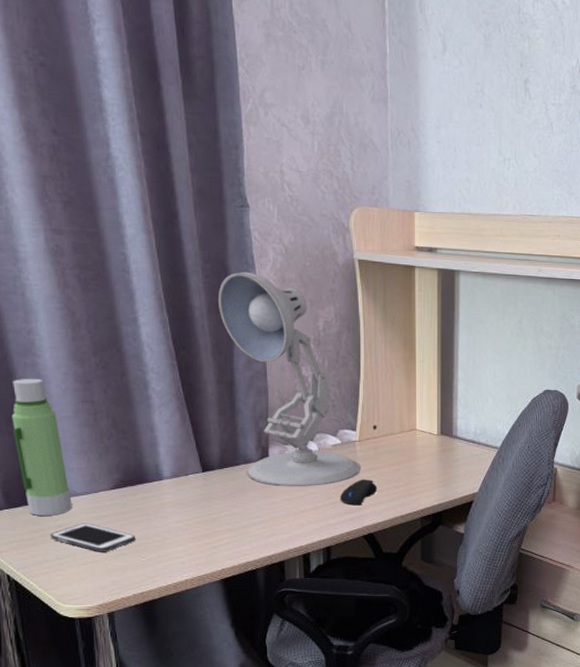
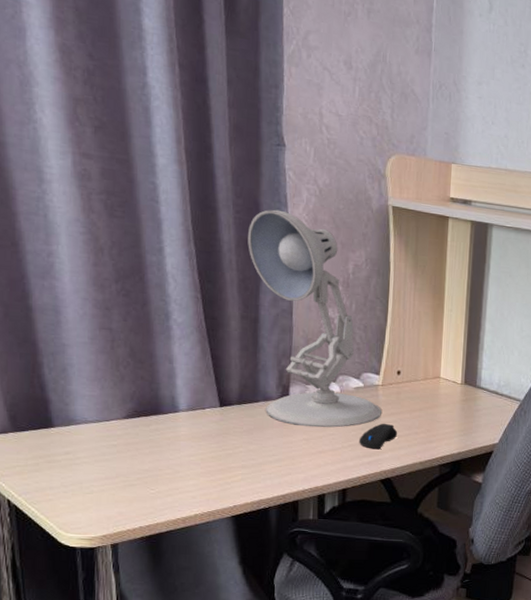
water bottle: present [11,378,72,516] -> none [24,300,82,442]
cell phone: present [50,523,135,552] -> none [56,451,145,482]

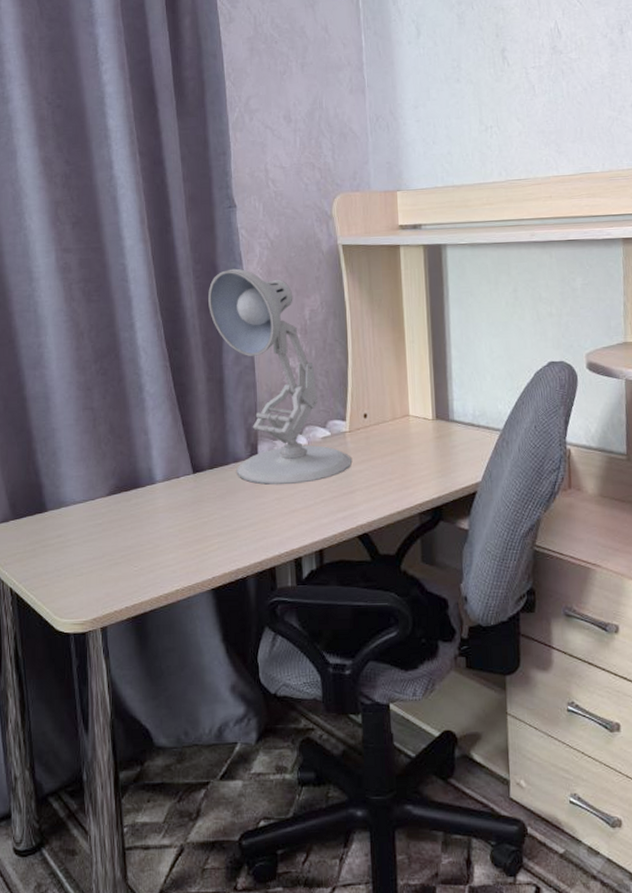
computer mouse: present [358,423,398,450] -> none [331,472,371,503]

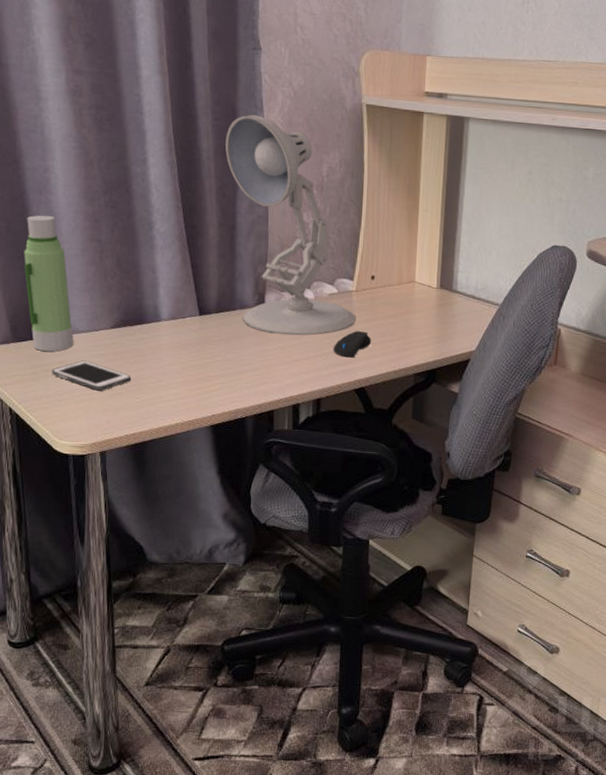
water bottle: none [21,389,71,526] -> present [24,215,74,352]
cell phone: none [50,531,128,562] -> present [51,360,131,391]
computer mouse: none [331,472,371,503] -> present [332,330,372,358]

